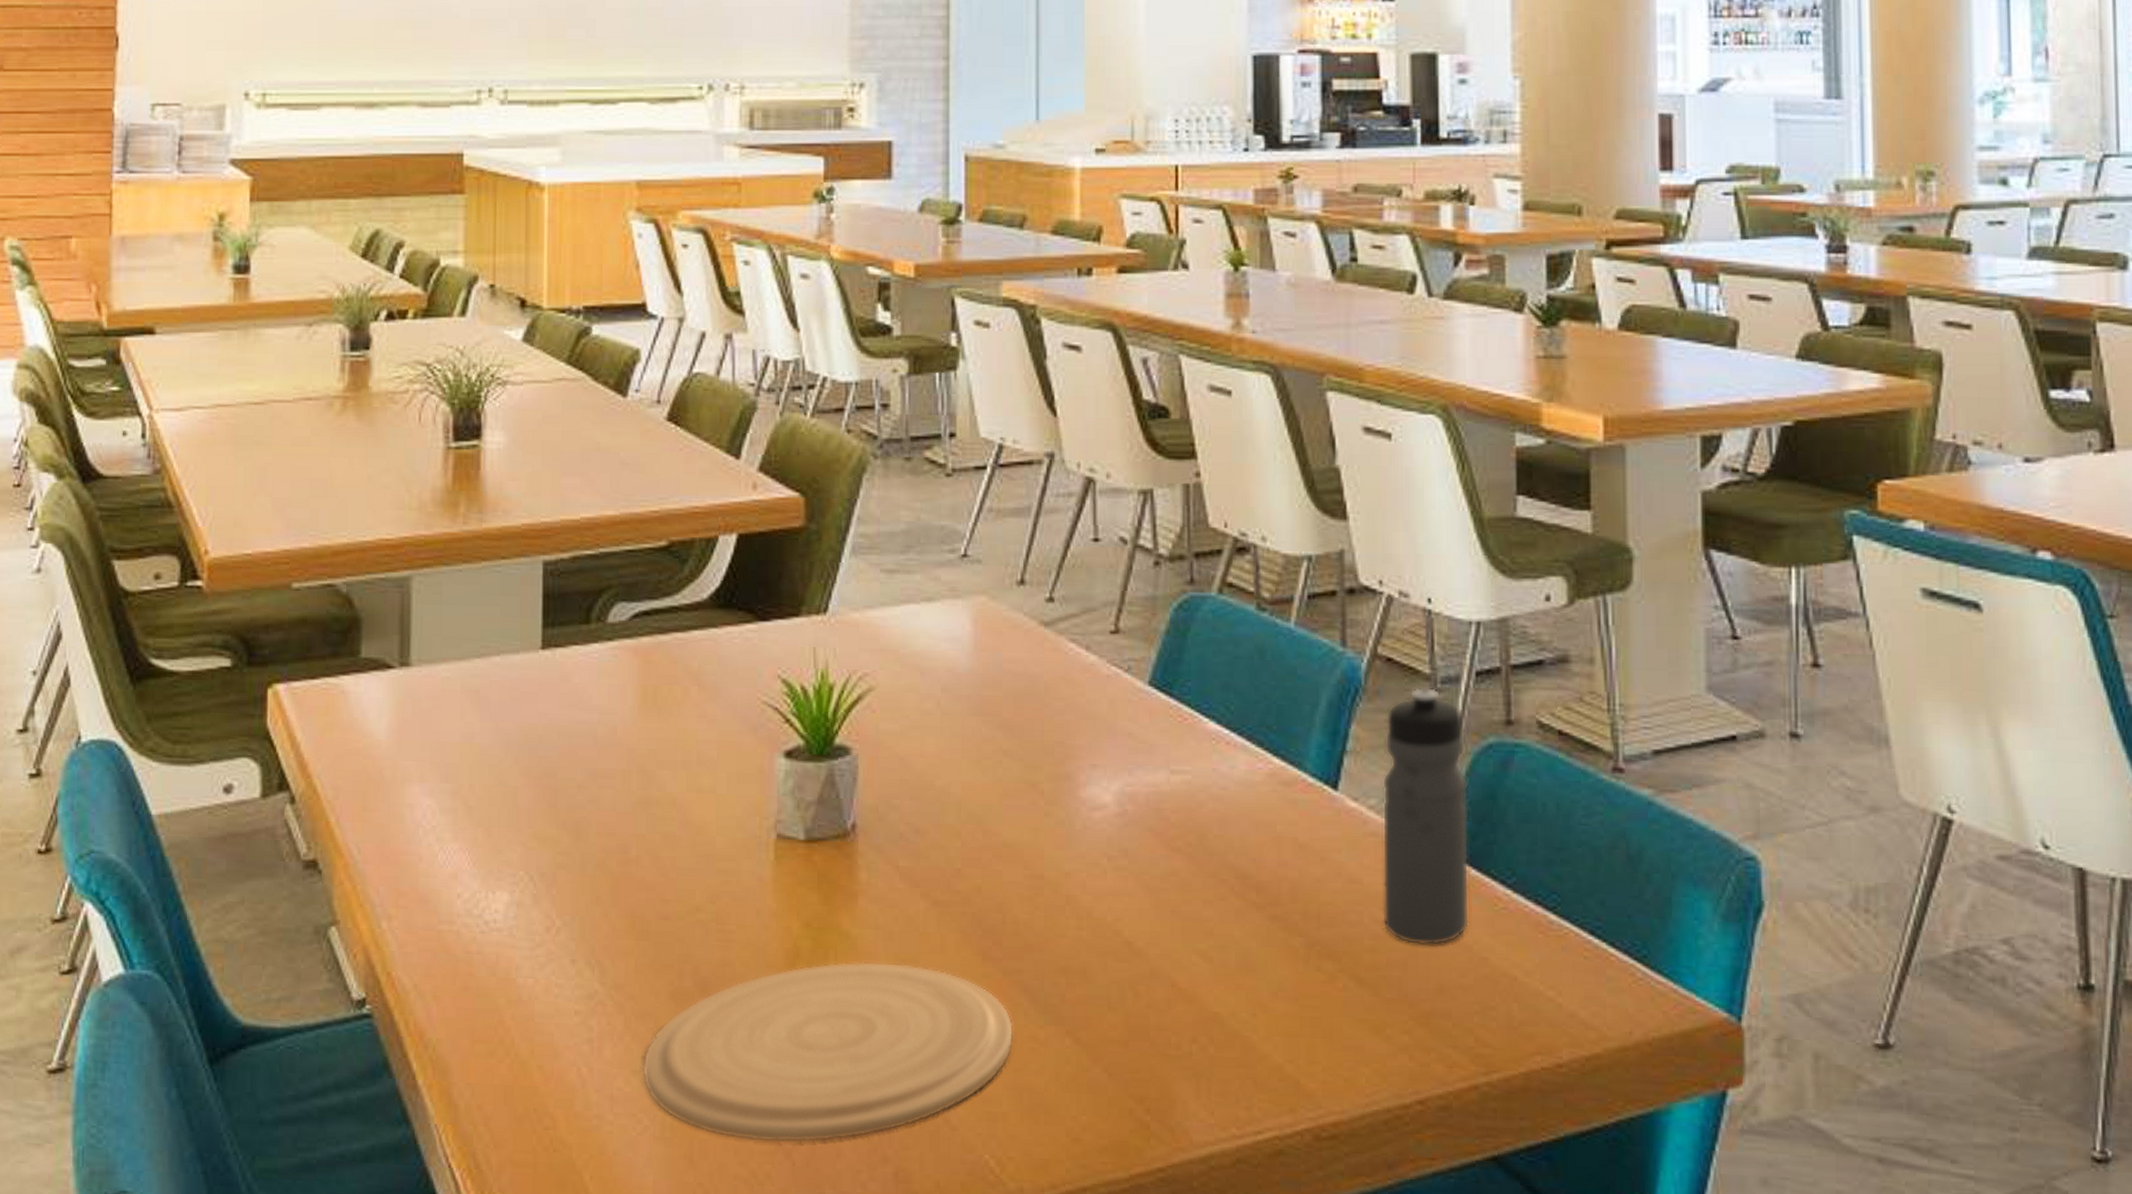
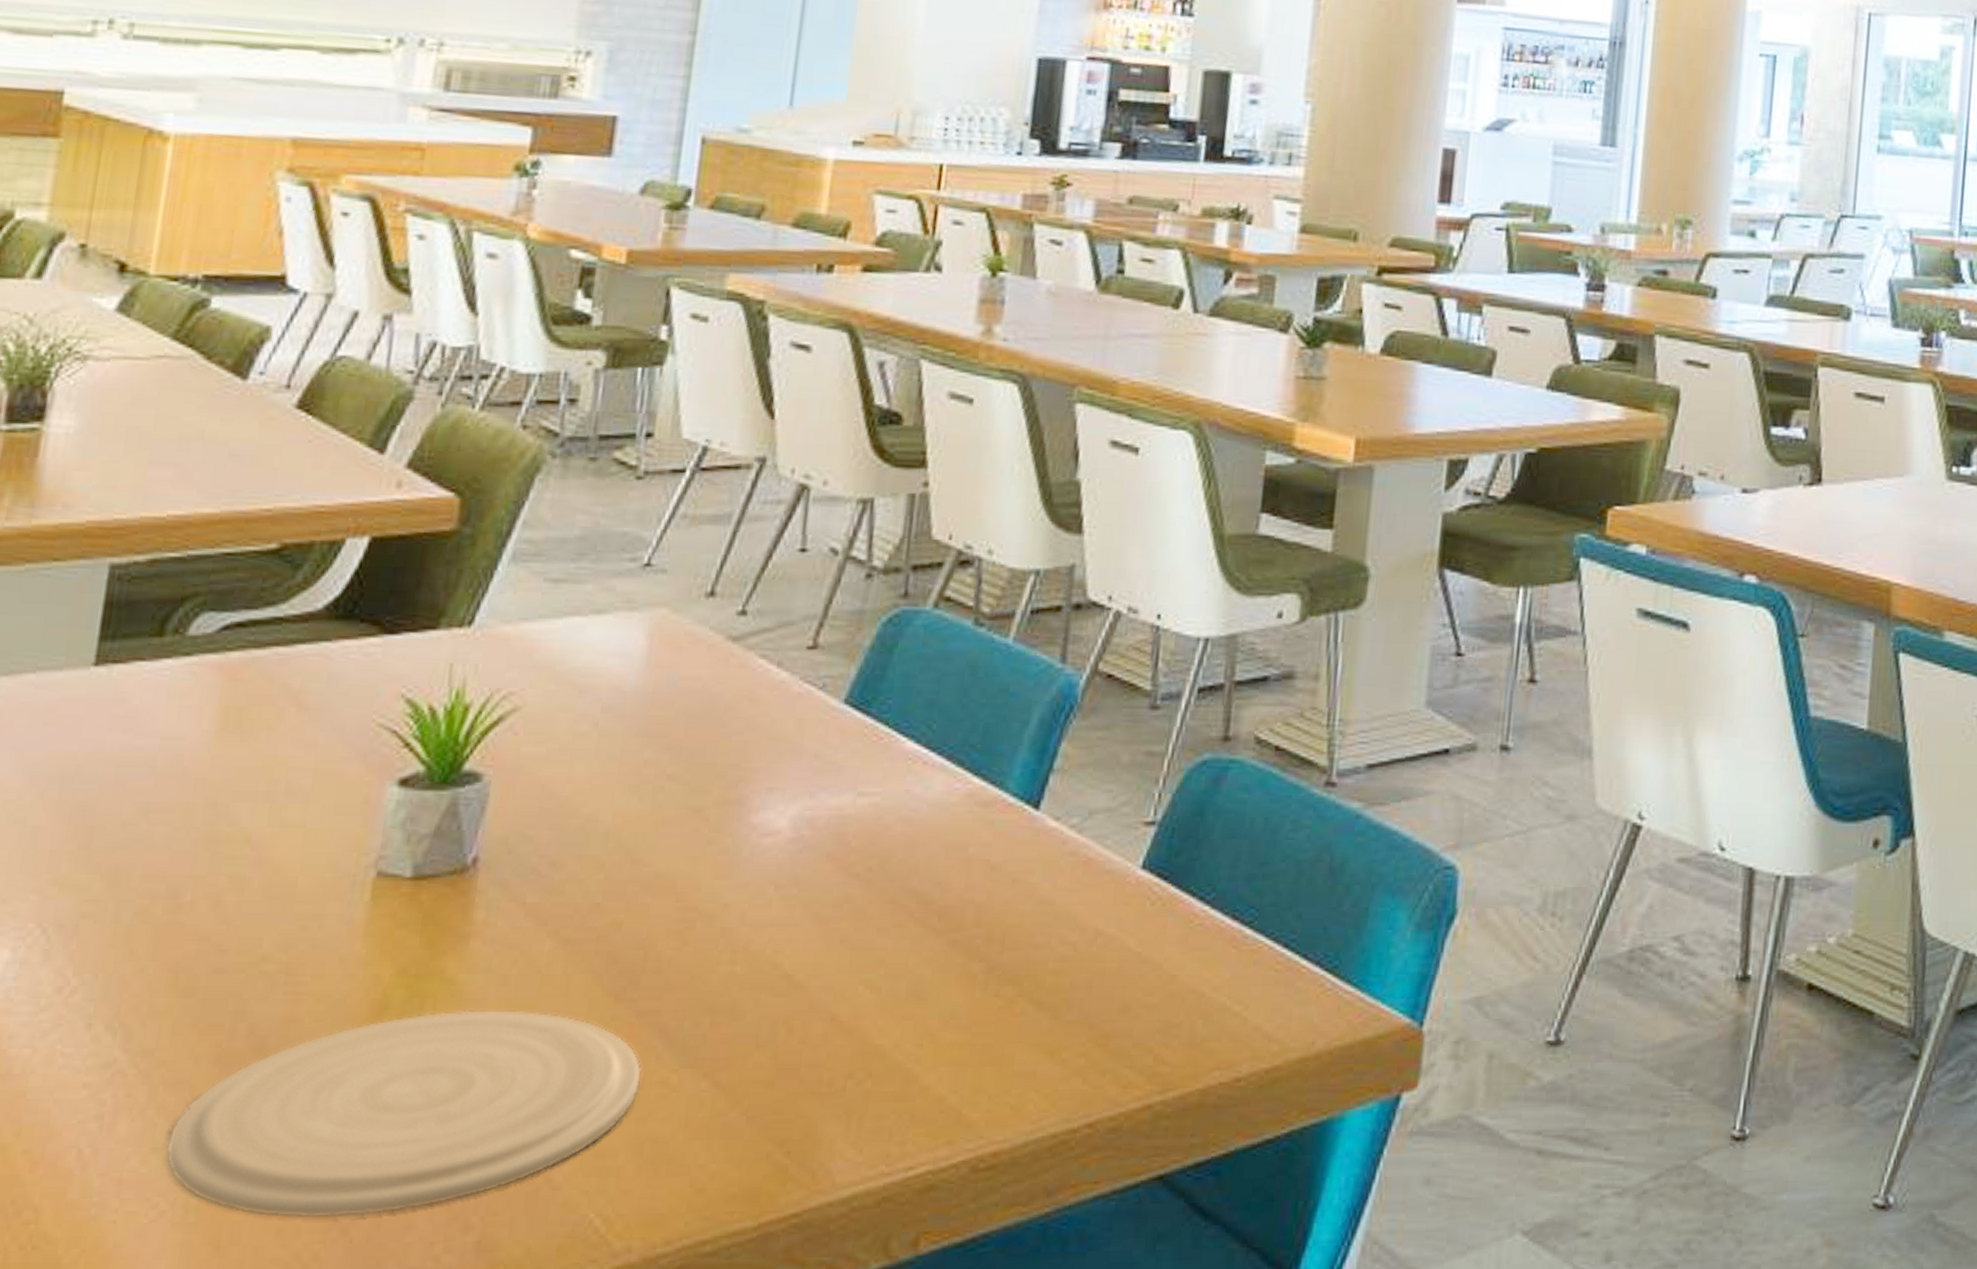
water bottle: present [1382,686,1470,946] -> none [1071,703,1180,966]

